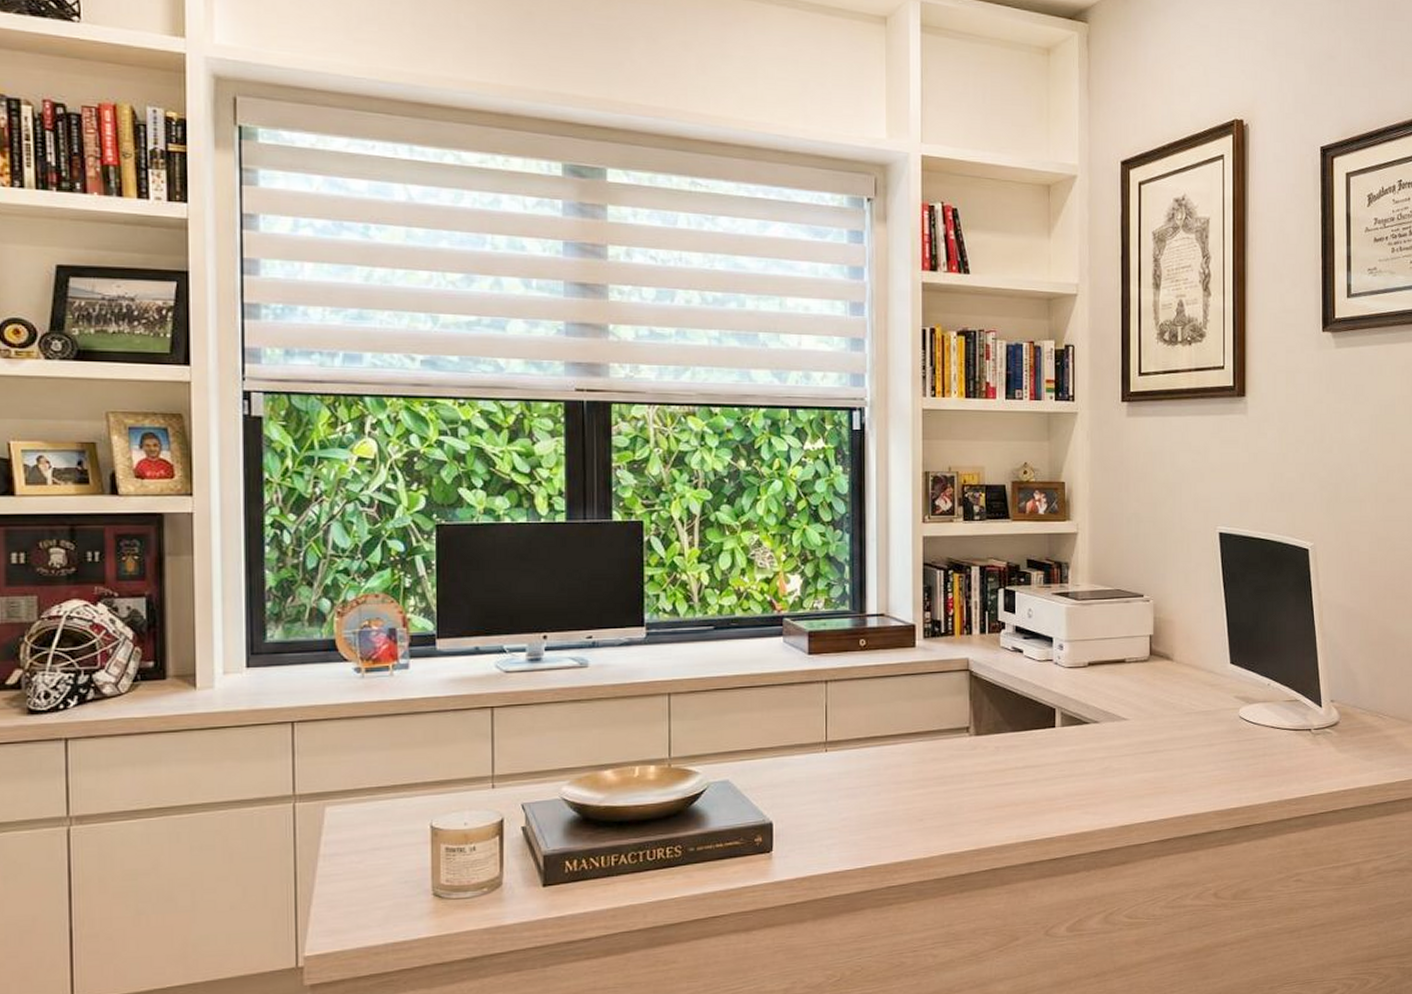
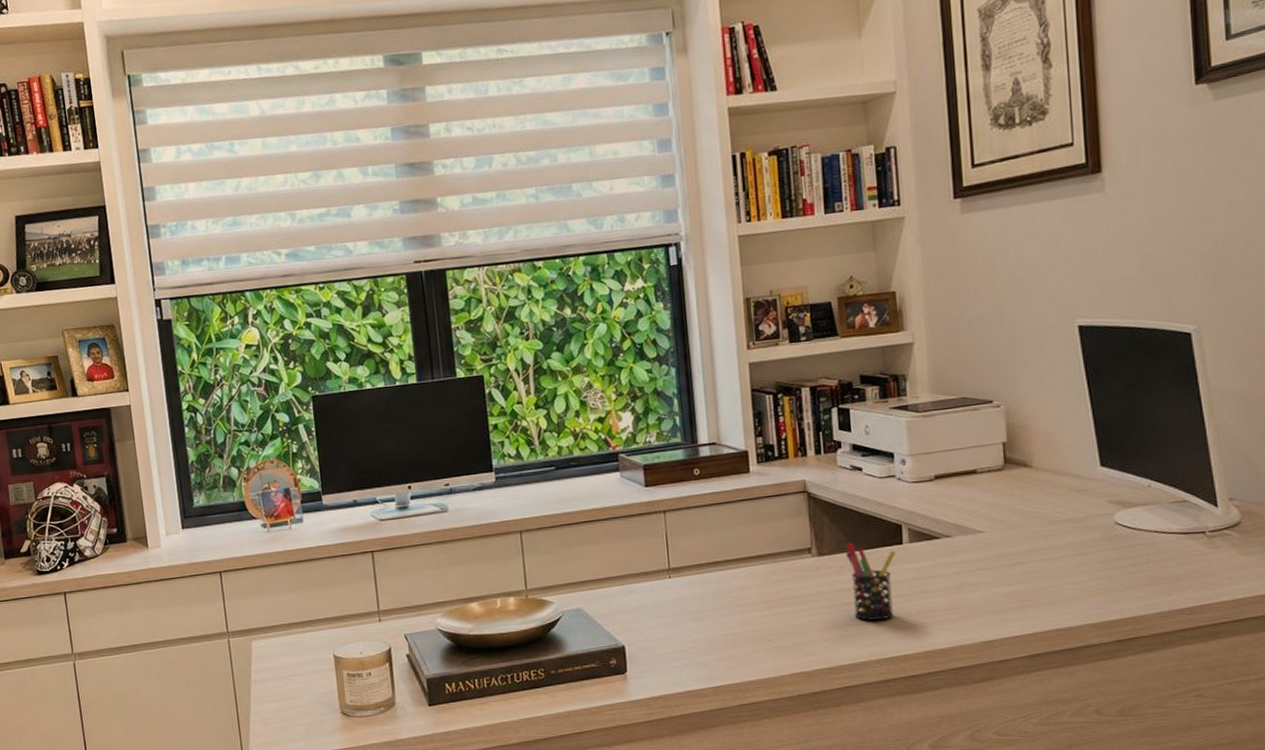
pen holder: none [1001,724,1049,802] -> present [845,543,897,621]

